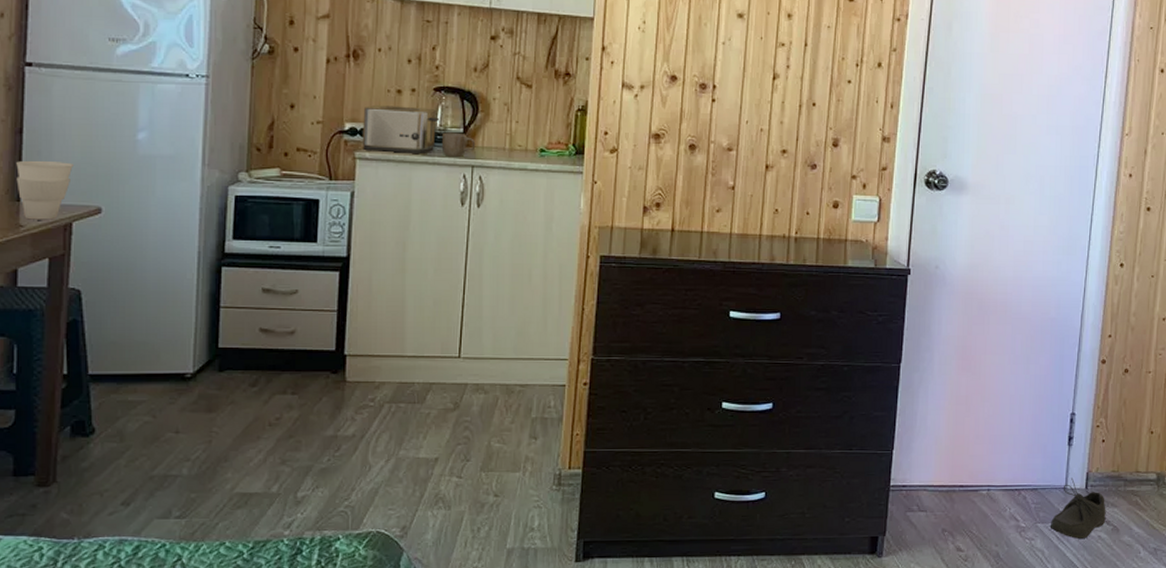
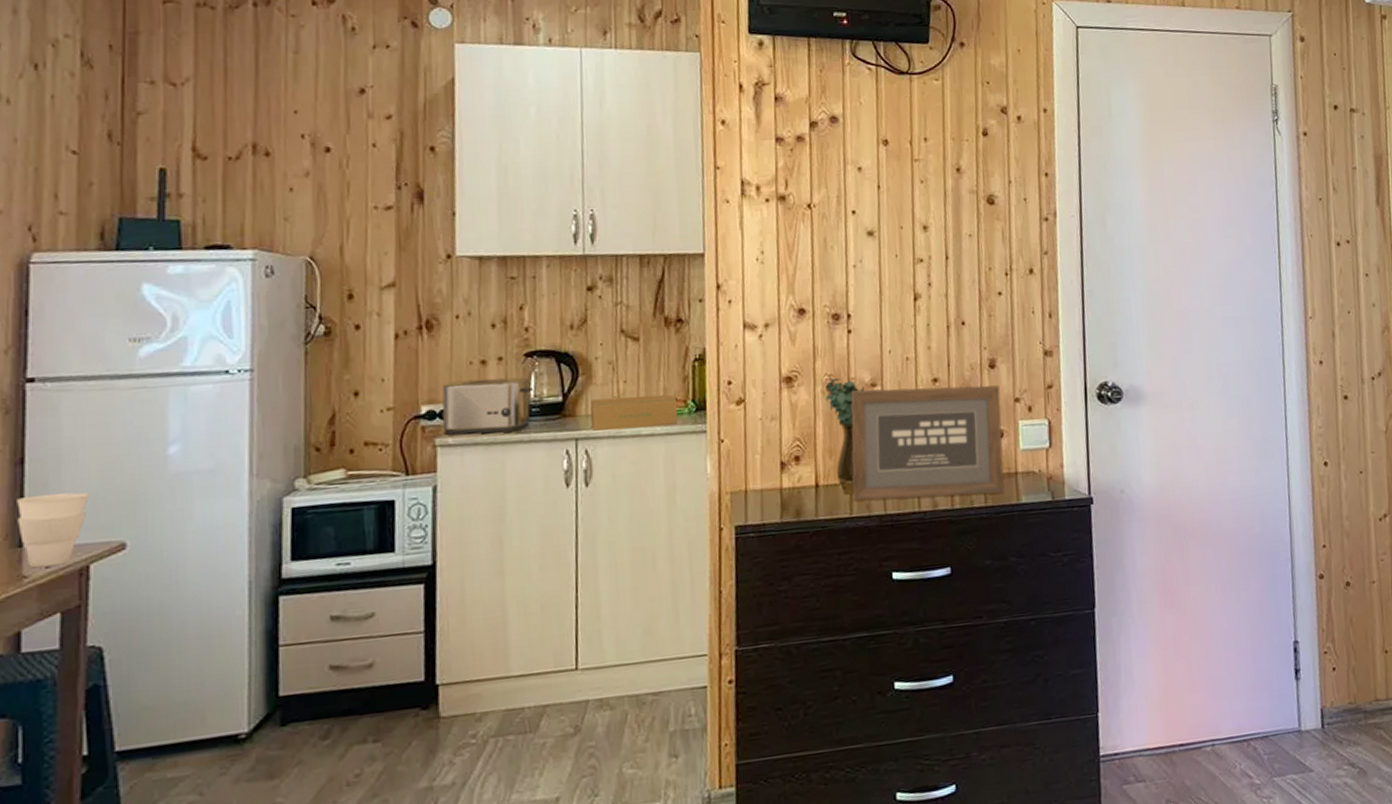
mug: present [441,132,476,158] -> none [537,401,579,433]
box: none [485,134,560,165] -> present [590,394,678,431]
vase: none [687,136,722,242] -> present [825,375,865,496]
picture frame: none [702,152,840,257] -> present [851,385,1004,502]
arctic: present [1050,478,1106,540] -> none [1287,717,1350,790]

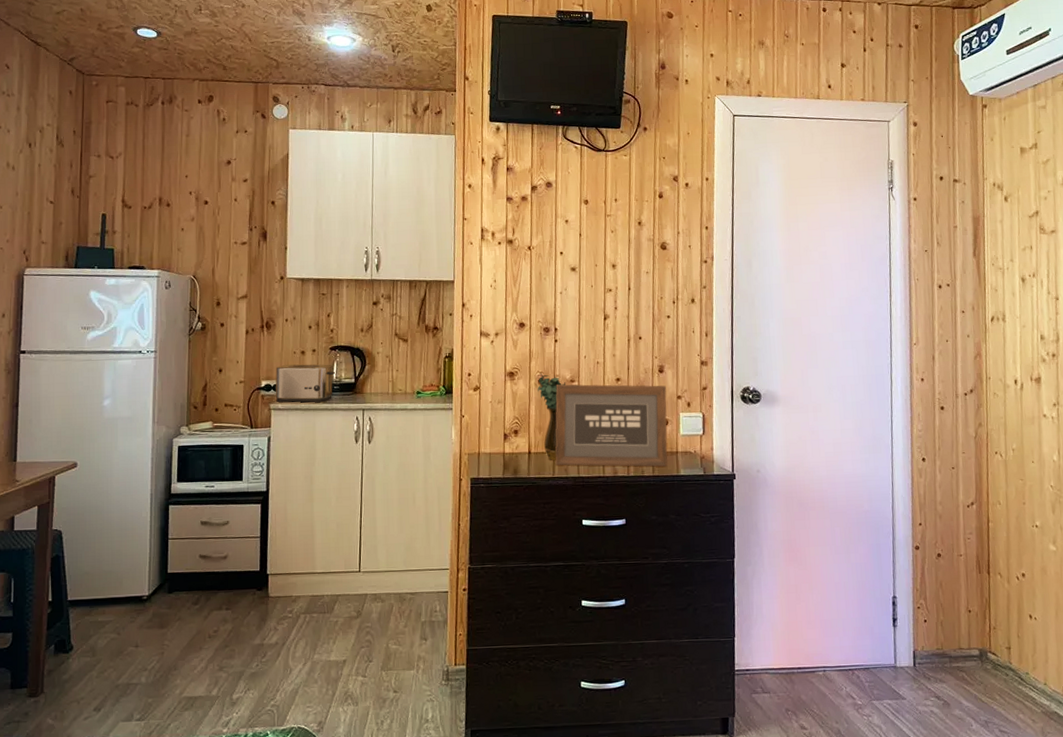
cup: present [17,492,89,569] -> none [14,427,56,476]
box: present [590,394,678,431] -> none [373,381,433,405]

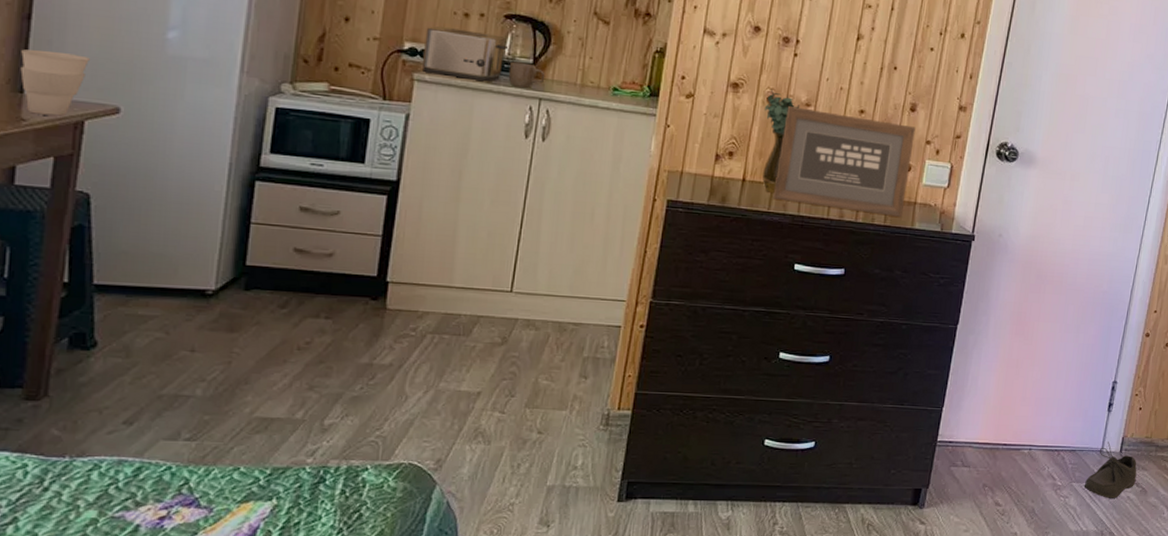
cup: none [14,427,56,476] -> present [20,49,90,116]
mug: none [337,382,365,404] -> present [508,61,546,89]
arctic: none [884,656,936,715] -> present [1083,441,1137,499]

